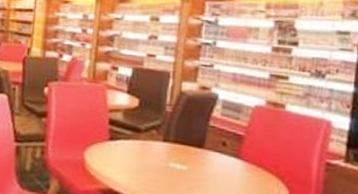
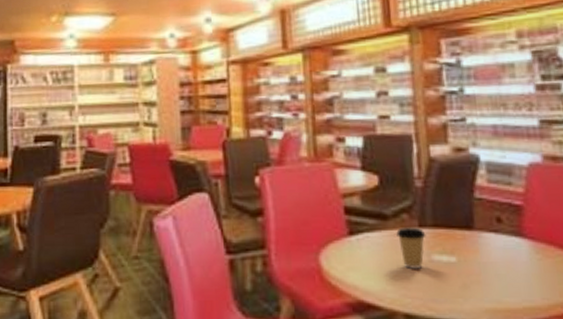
coffee cup: none [145,140,168,172] -> present [396,227,426,270]

